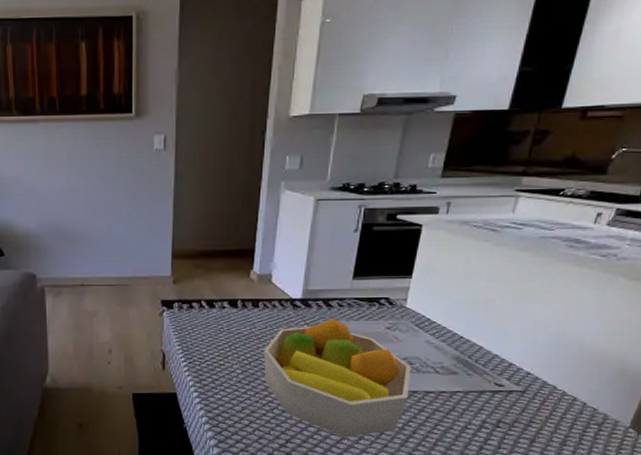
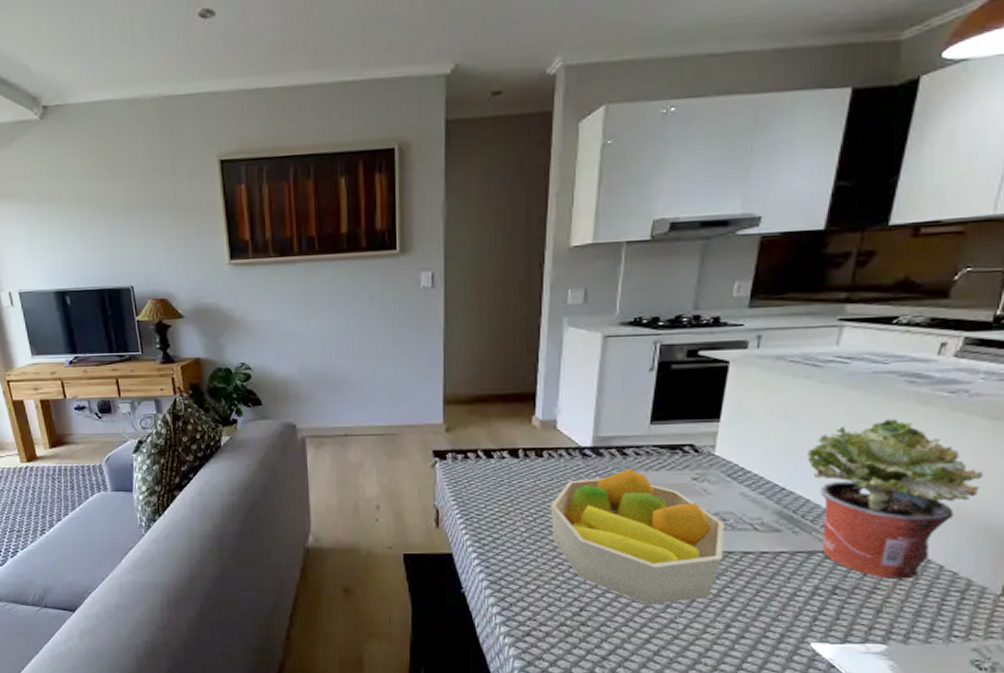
potted plant: none [482,278,624,414] -> present [806,419,984,579]

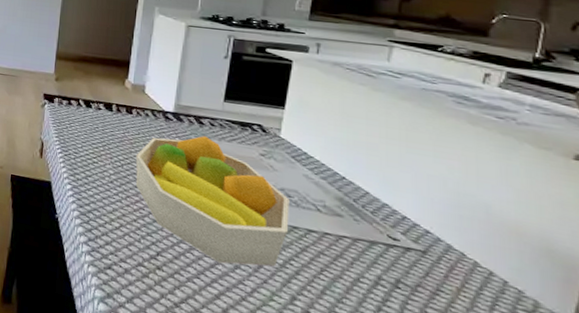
potted plant: present [806,419,984,579] -> none [364,131,540,288]

